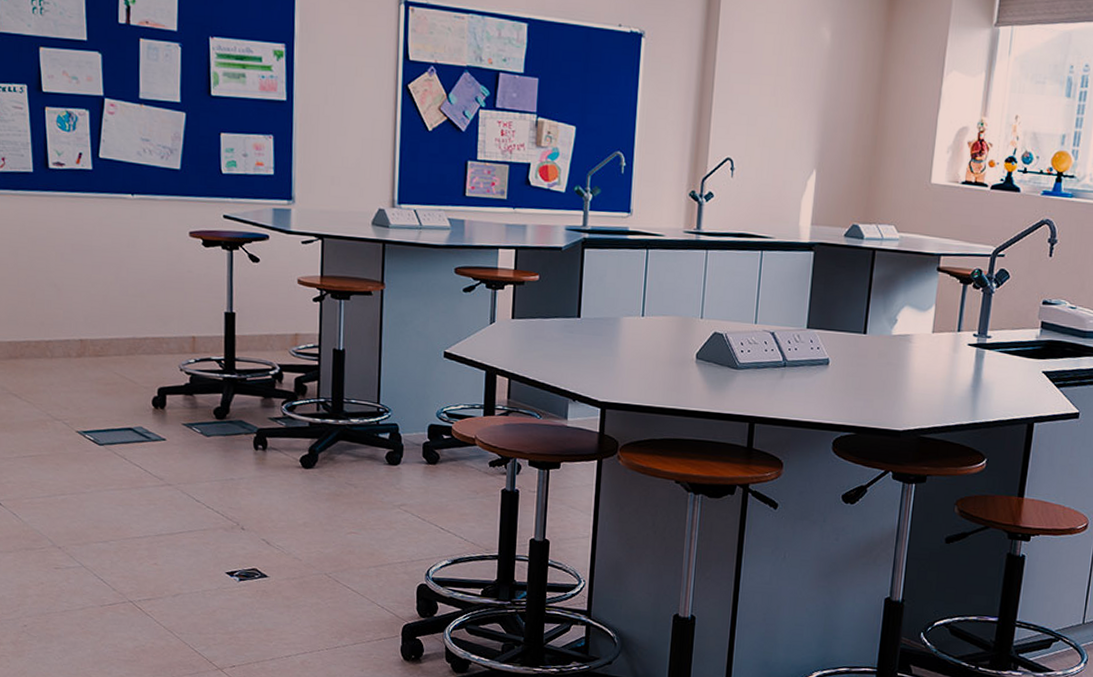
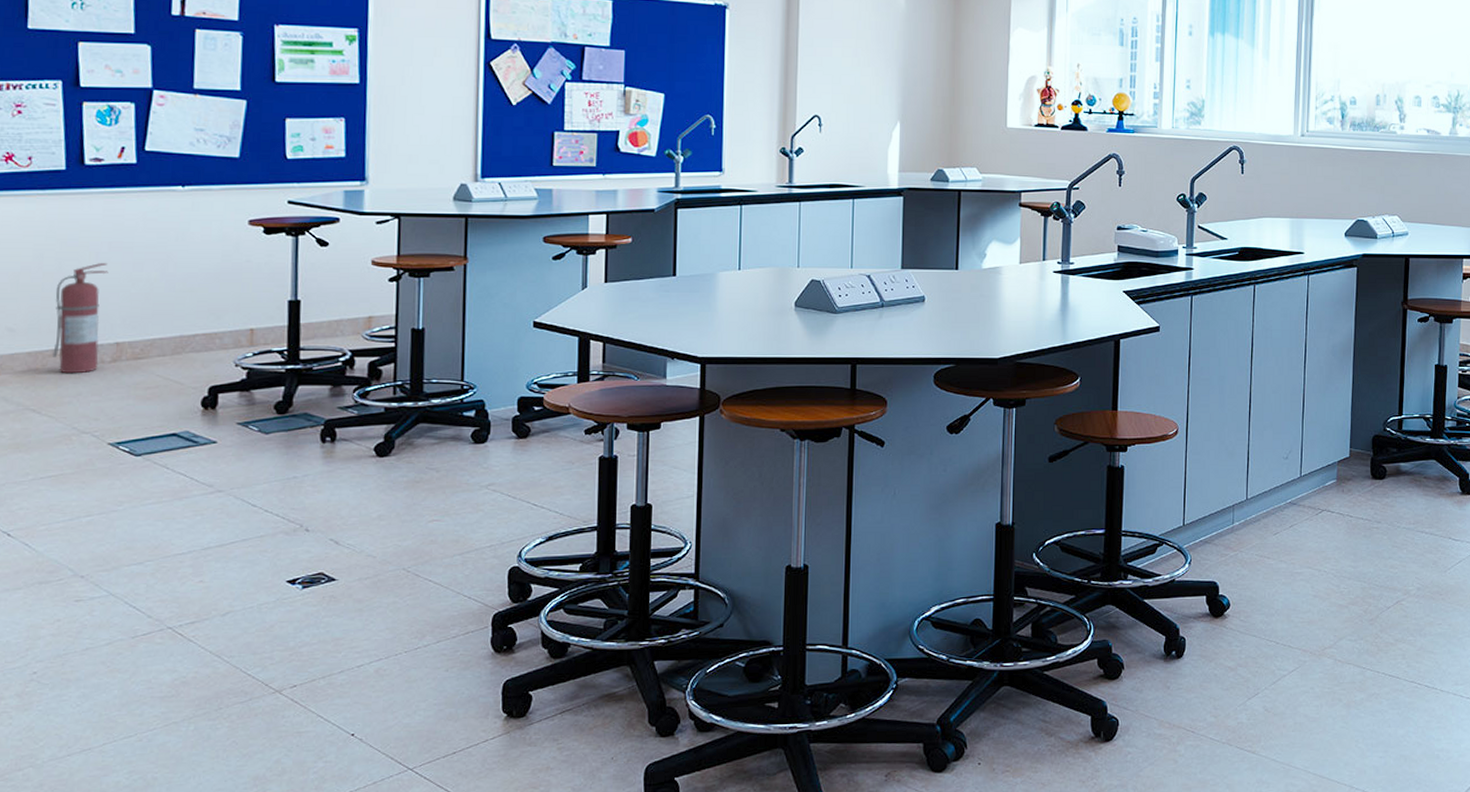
fire extinguisher: none [29,263,72,365] -> present [52,263,109,374]

